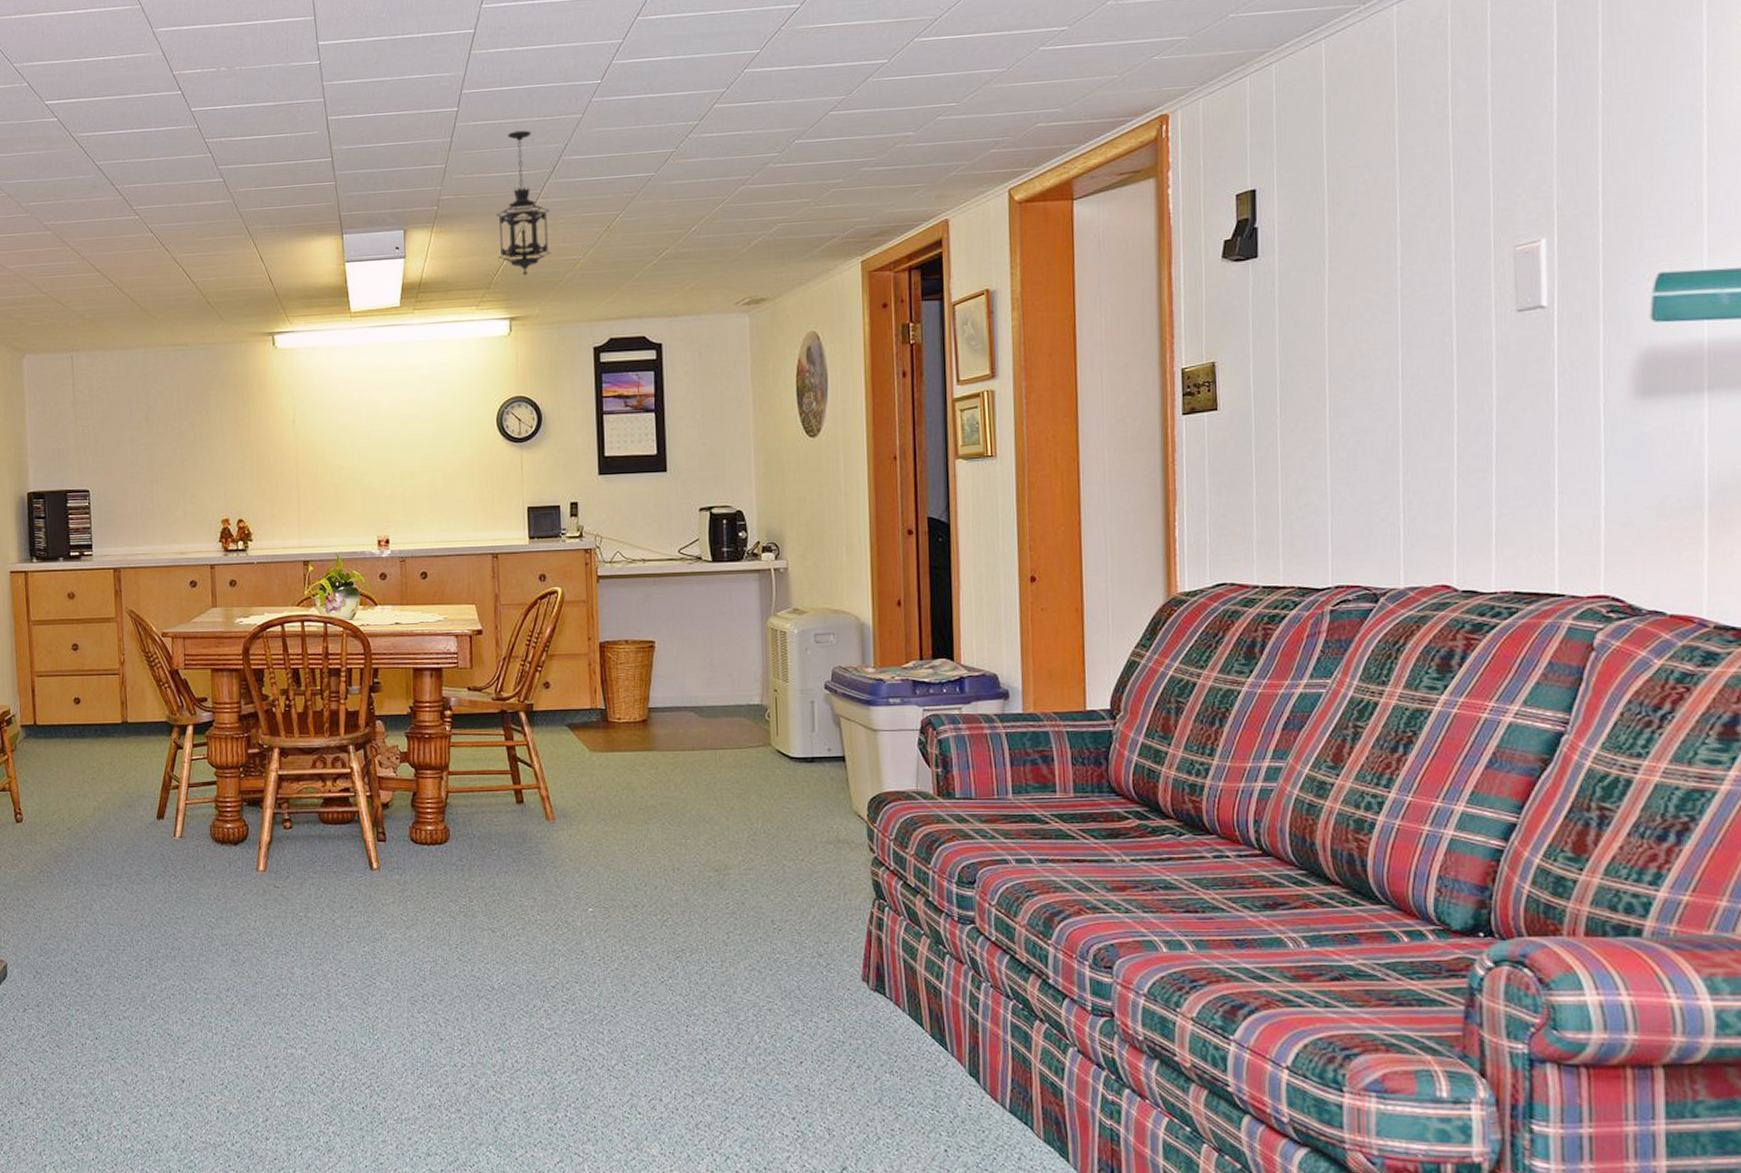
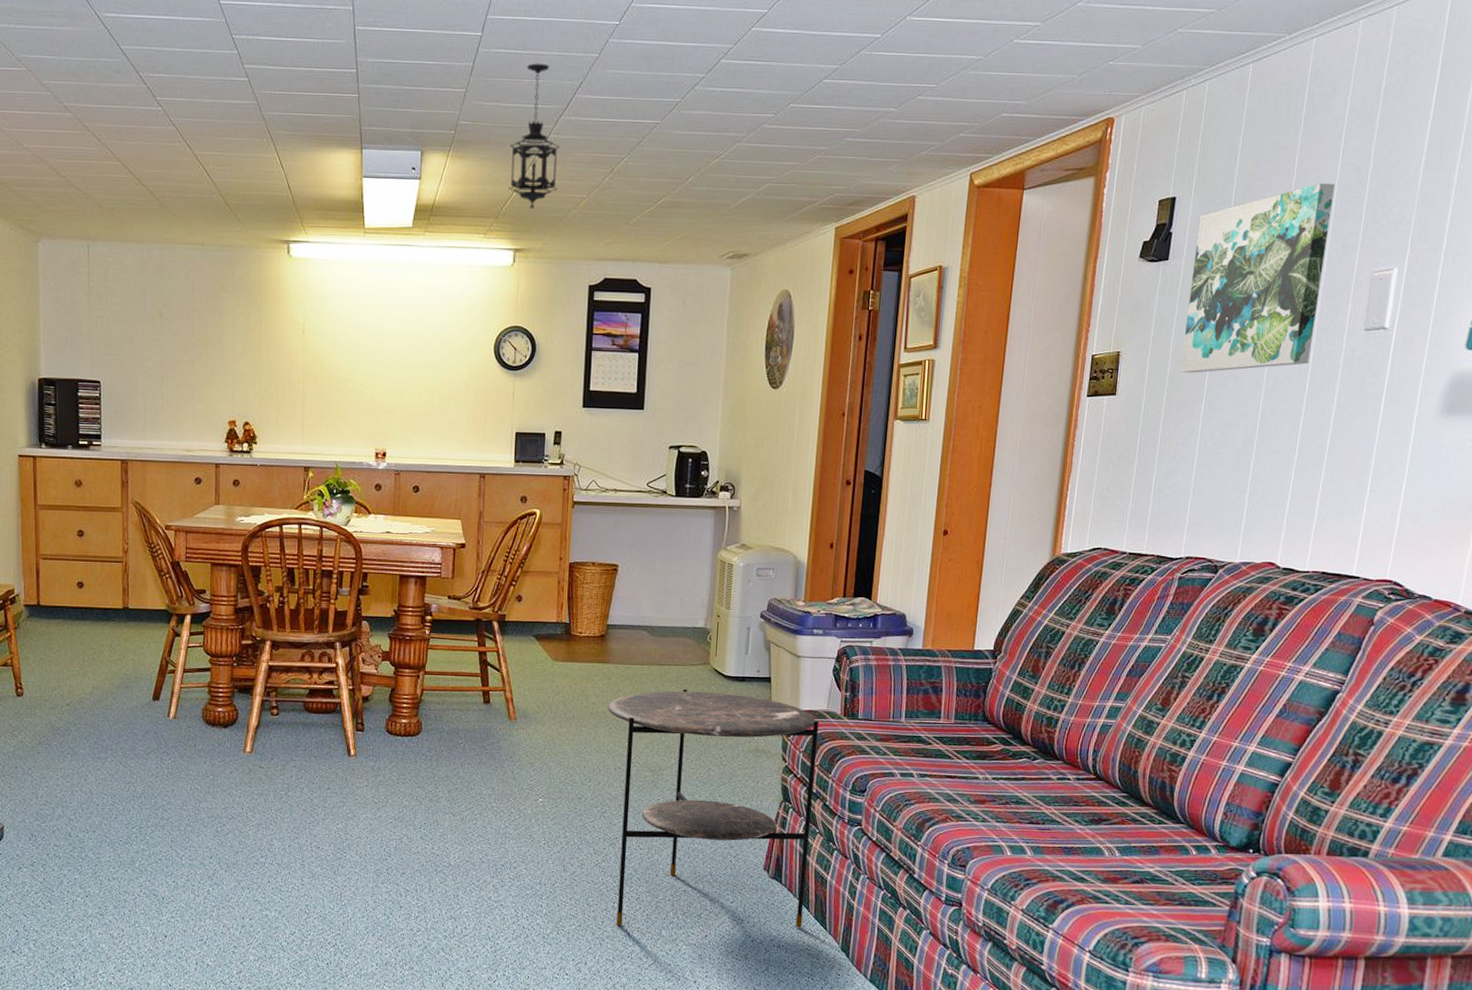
side table: none [657,774,917,1054] -> present [607,688,819,928]
wall art: none [1288,154,1453,379] -> present [1180,183,1335,373]

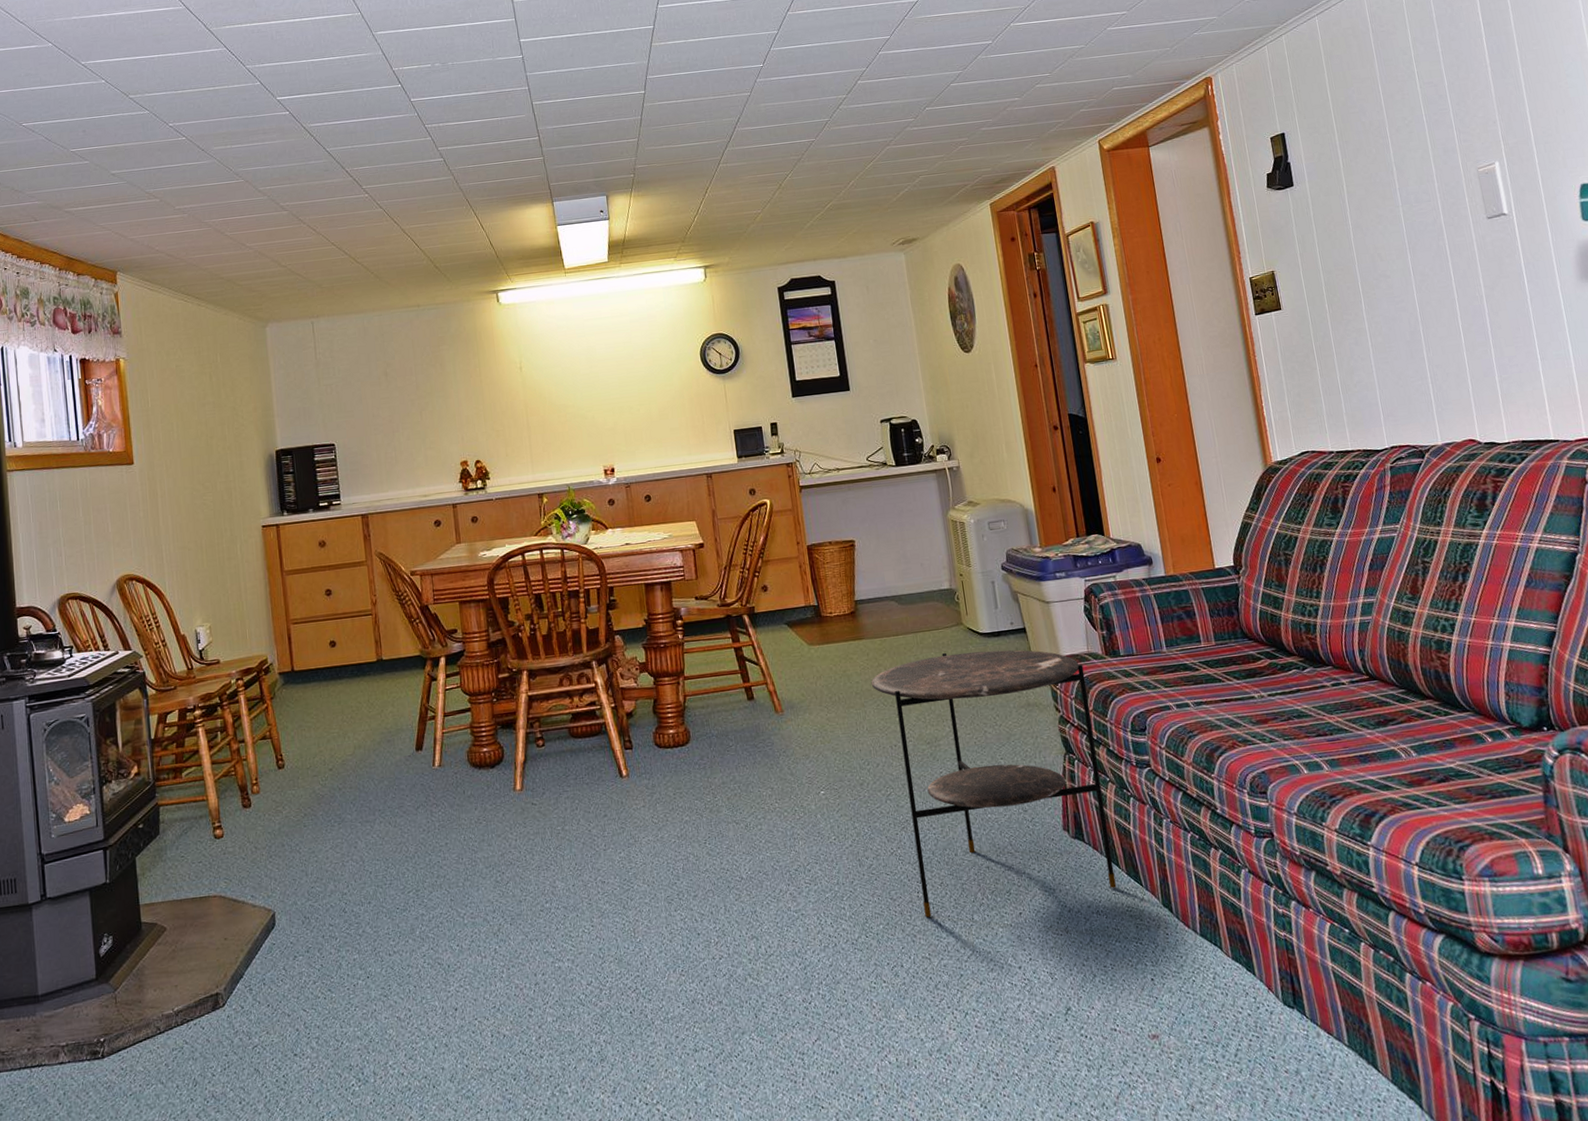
hanging lantern: present [508,63,560,210] -> none [684,107,734,230]
wall art: present [1180,183,1335,373] -> none [1310,101,1447,281]

